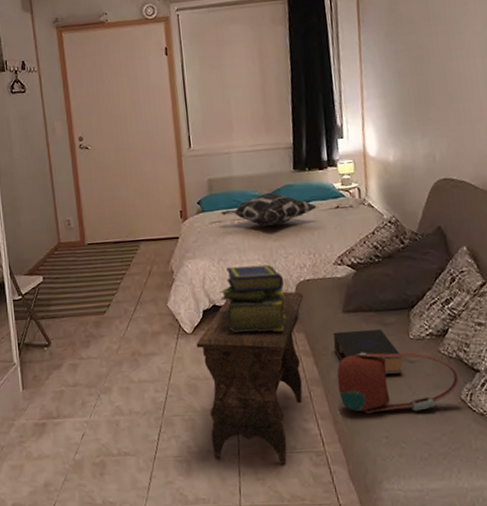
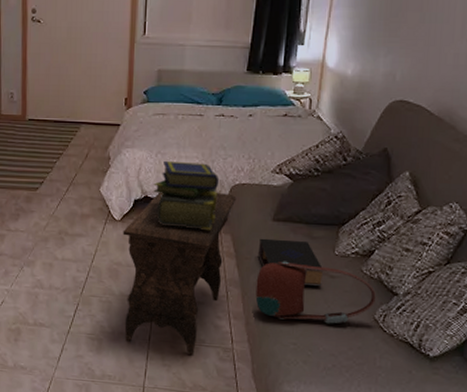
decorative pillow: present [220,193,317,227] -> none [166,92,264,126]

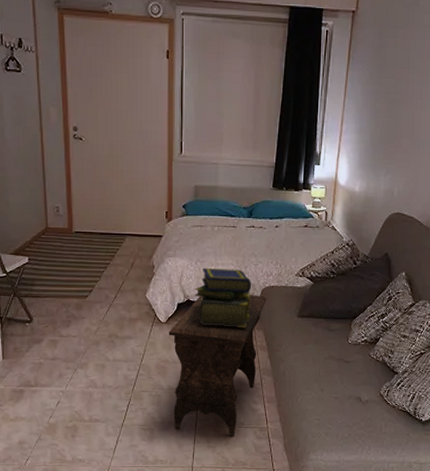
handbag: present [255,261,376,324] -> none [285,351,381,401]
book: present [257,238,324,287] -> none [286,332,340,371]

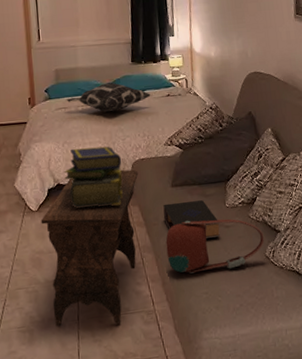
decorative pillow: none [203,206,288,236] -> present [66,82,151,112]
handbag: none [285,351,381,401] -> present [166,219,264,274]
book: none [286,332,340,371] -> present [163,200,220,239]

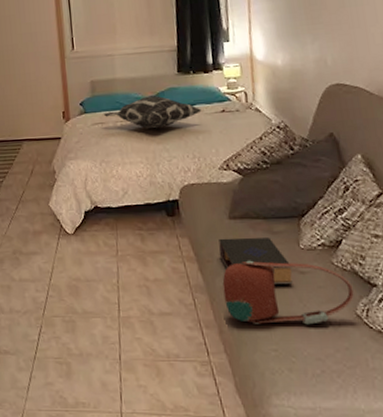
footstool: present [41,169,139,327] -> none [77,195,188,373]
stack of books: present [64,146,123,208] -> none [102,167,170,236]

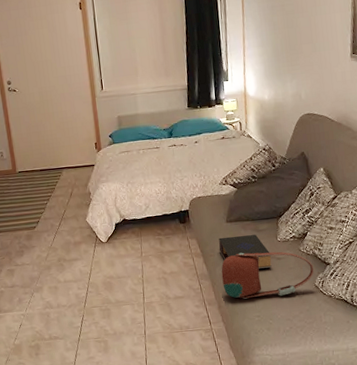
decorative pillow: present [103,95,202,129] -> none [128,127,206,155]

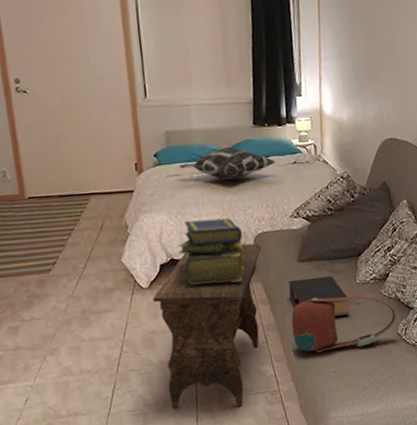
footstool: none [110,206,196,341] -> present [152,243,262,409]
decorative pillow: none [128,127,206,155] -> present [178,147,275,181]
stack of books: none [128,185,182,240] -> present [177,217,244,285]

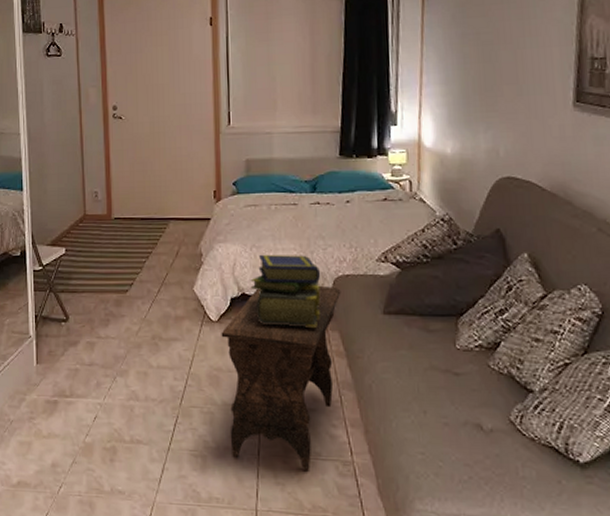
decorative pillow: present [178,147,275,181] -> none [257,179,362,215]
book: present [288,276,350,316] -> none [370,334,446,386]
handbag: present [291,296,397,353] -> none [372,358,509,429]

